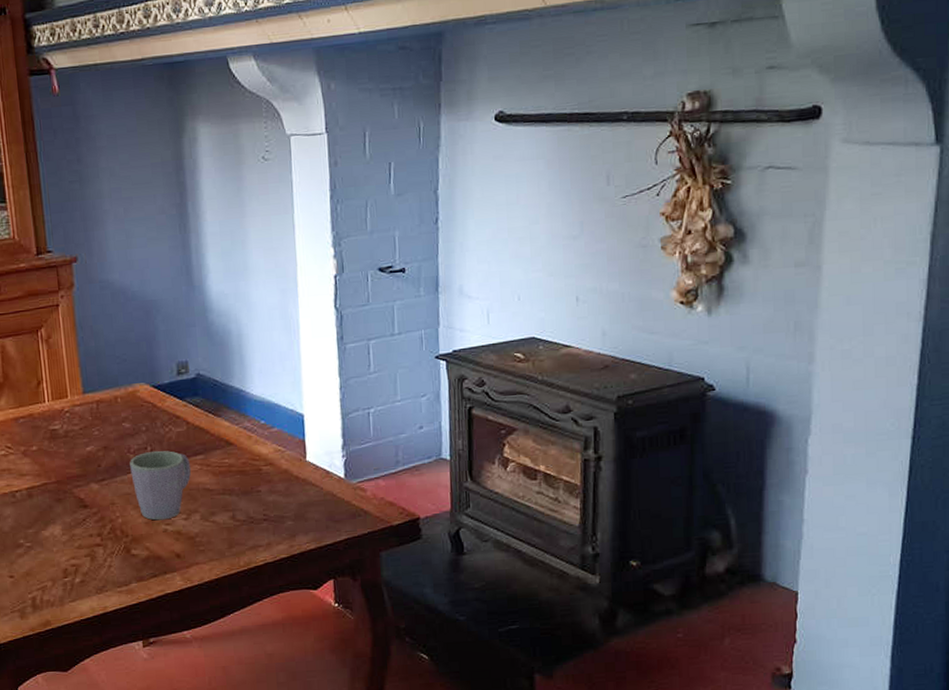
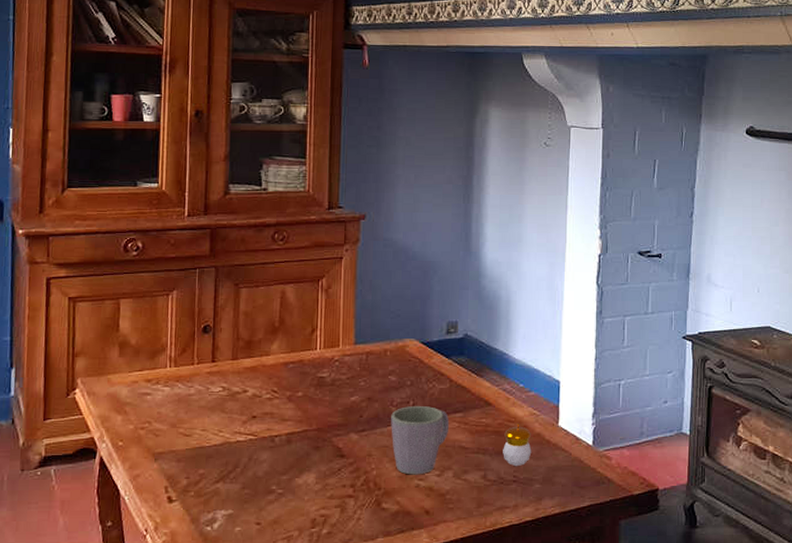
candle: none [249,461,281,505] -> present [503,424,532,467]

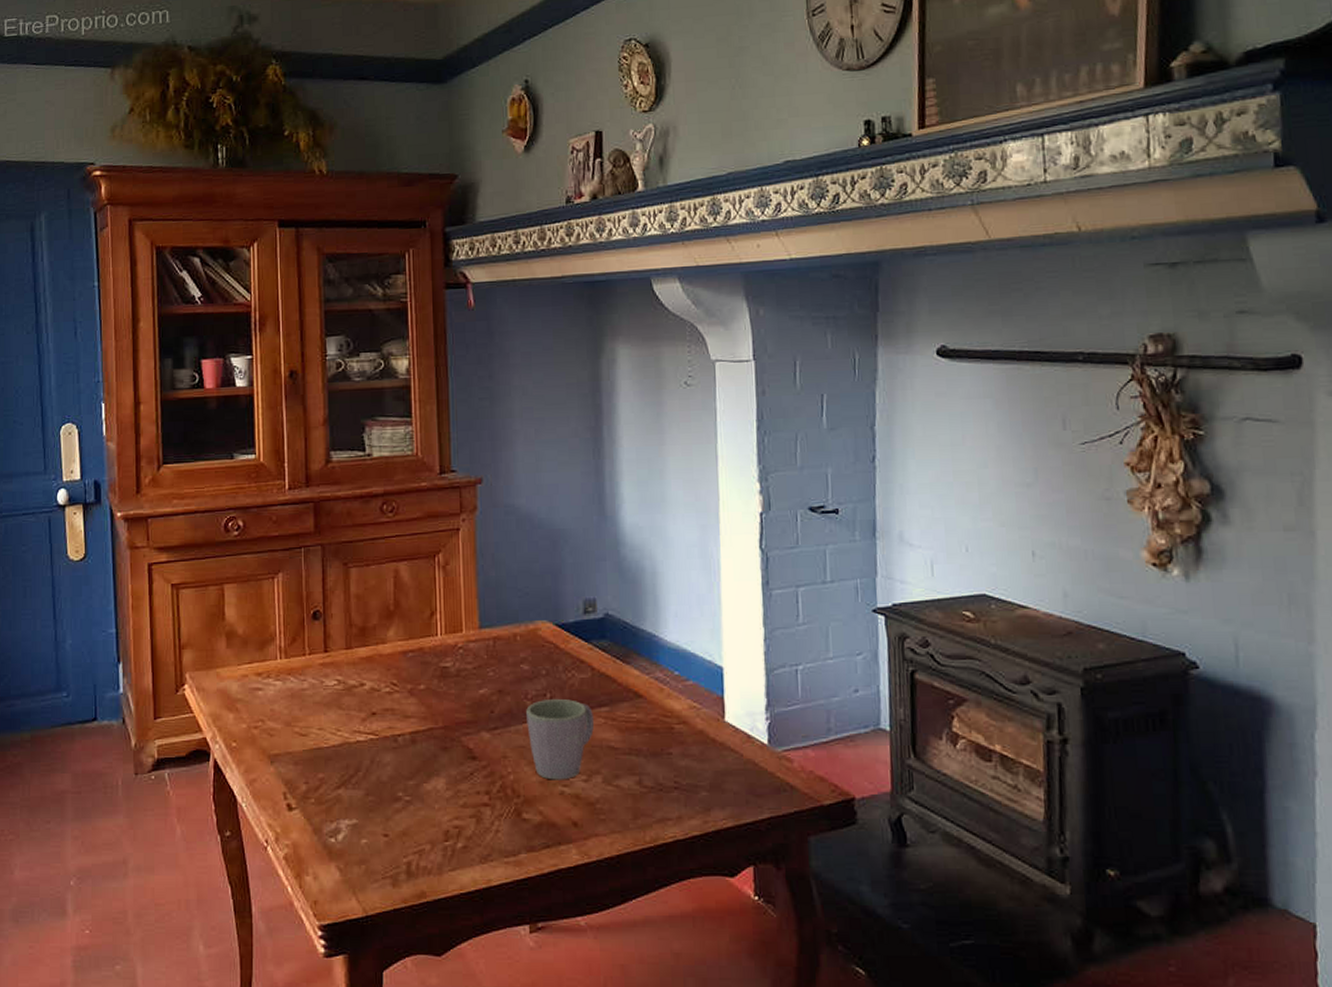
candle: present [503,424,532,467] -> none [659,719,695,771]

